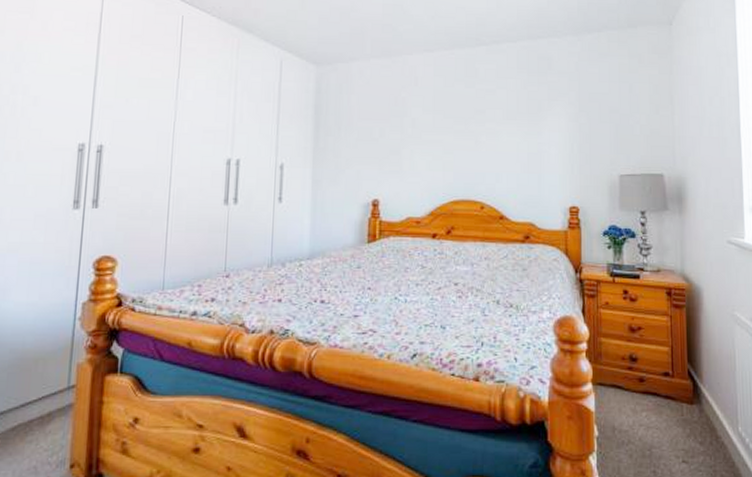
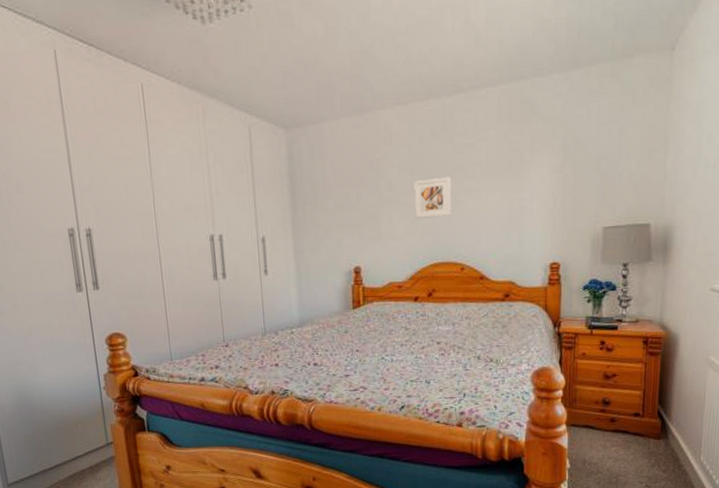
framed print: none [436,118,472,156] -> present [414,176,451,218]

